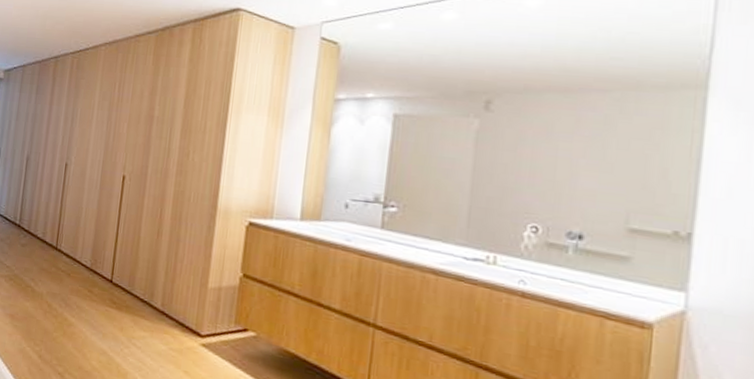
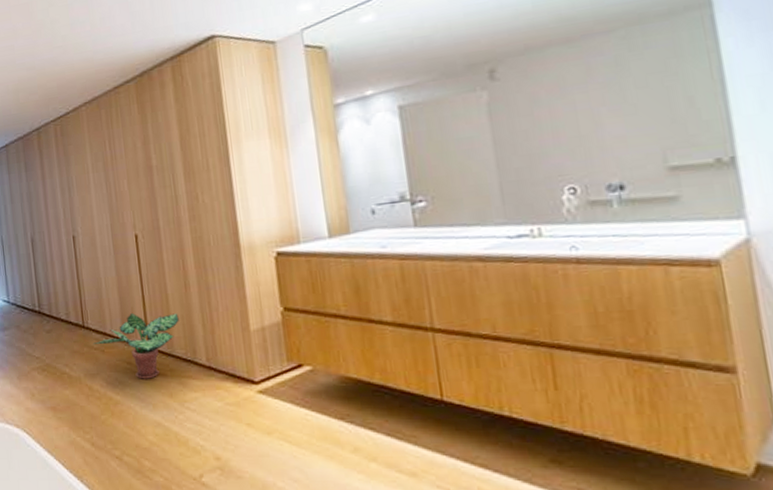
potted plant: none [61,246,146,310] -> present [92,312,179,379]

